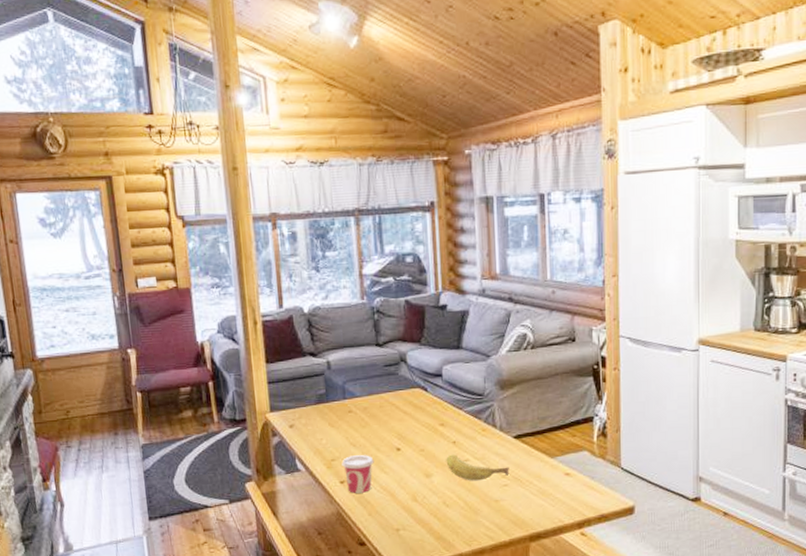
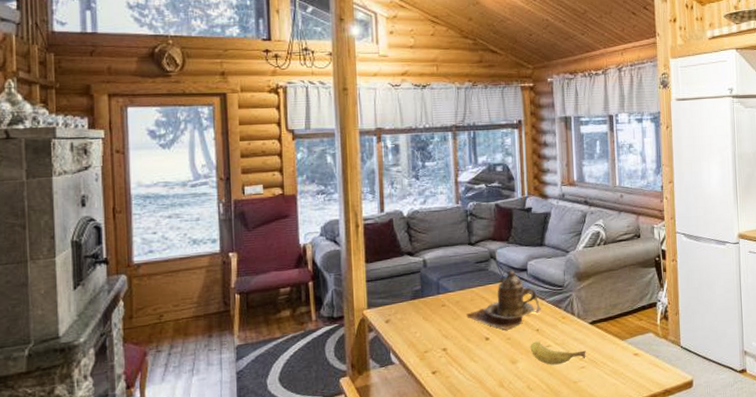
cup: present [342,455,374,493] -> none [434,345,465,383]
teapot: none [375,375,458,441] -> present [466,270,541,330]

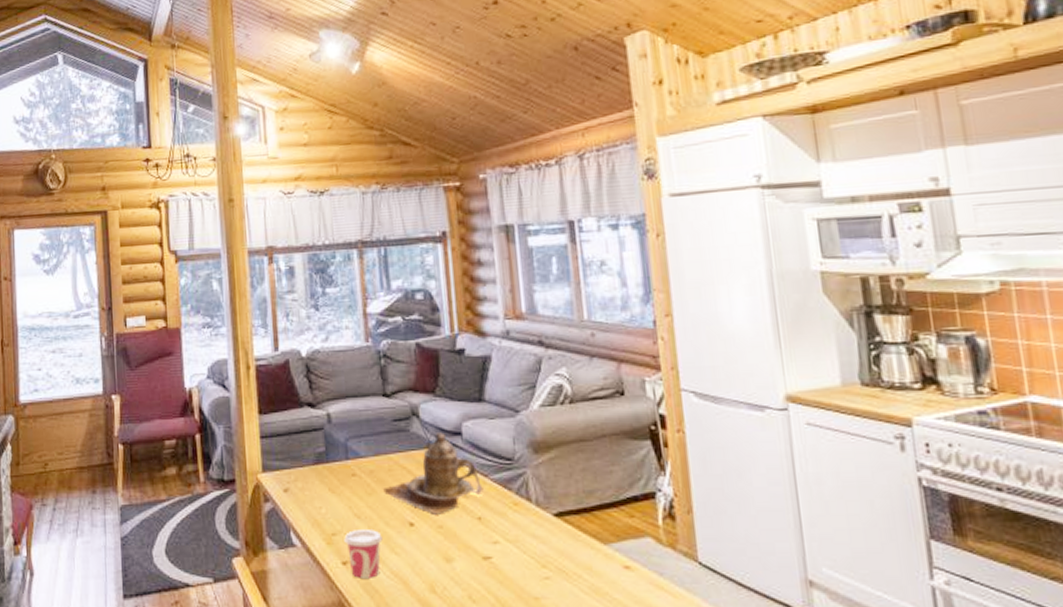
cup: none [434,345,465,383] -> present [344,530,383,578]
fruit: present [530,341,586,365] -> none [470,534,551,570]

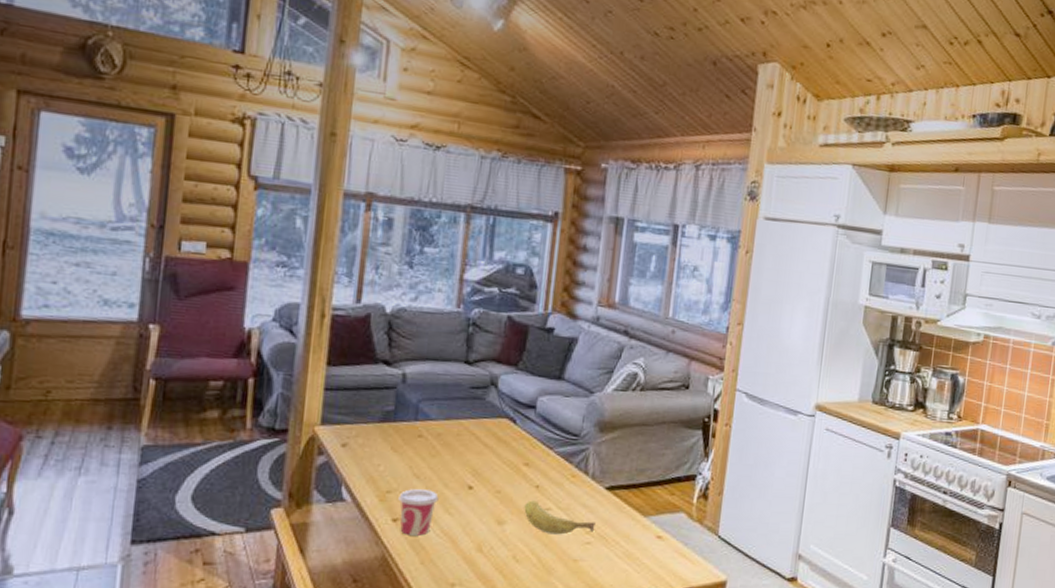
teapot: present [383,432,483,515] -> none [448,404,547,480]
fruit: none [470,534,551,570] -> present [524,500,596,535]

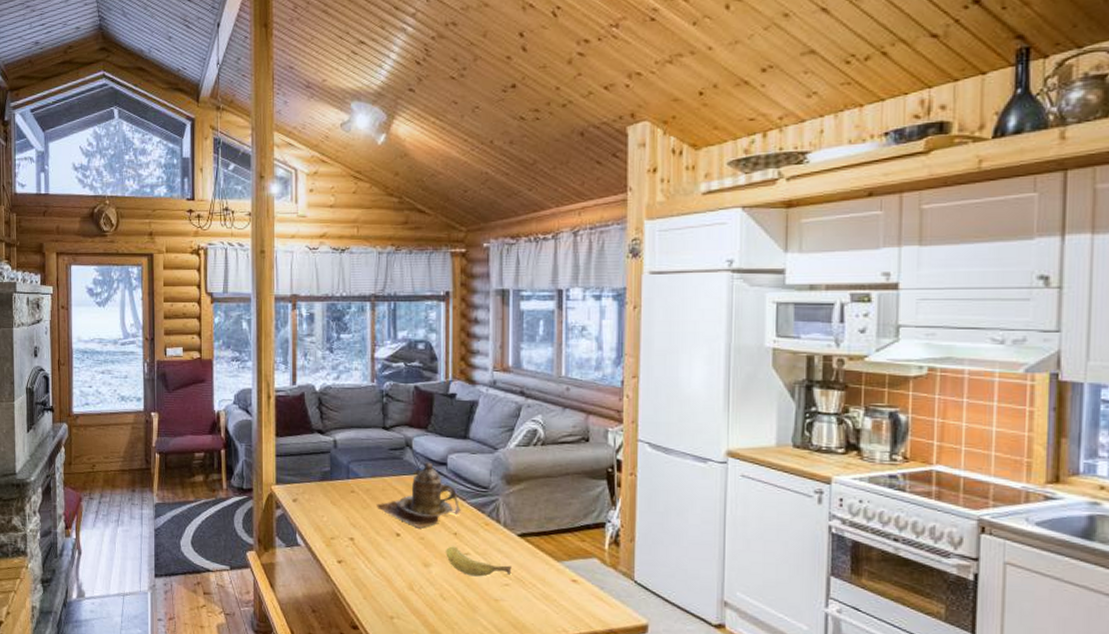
cup: present [398,489,439,536] -> none [341,536,373,575]
teapot: none [448,404,547,480] -> present [377,462,461,529]

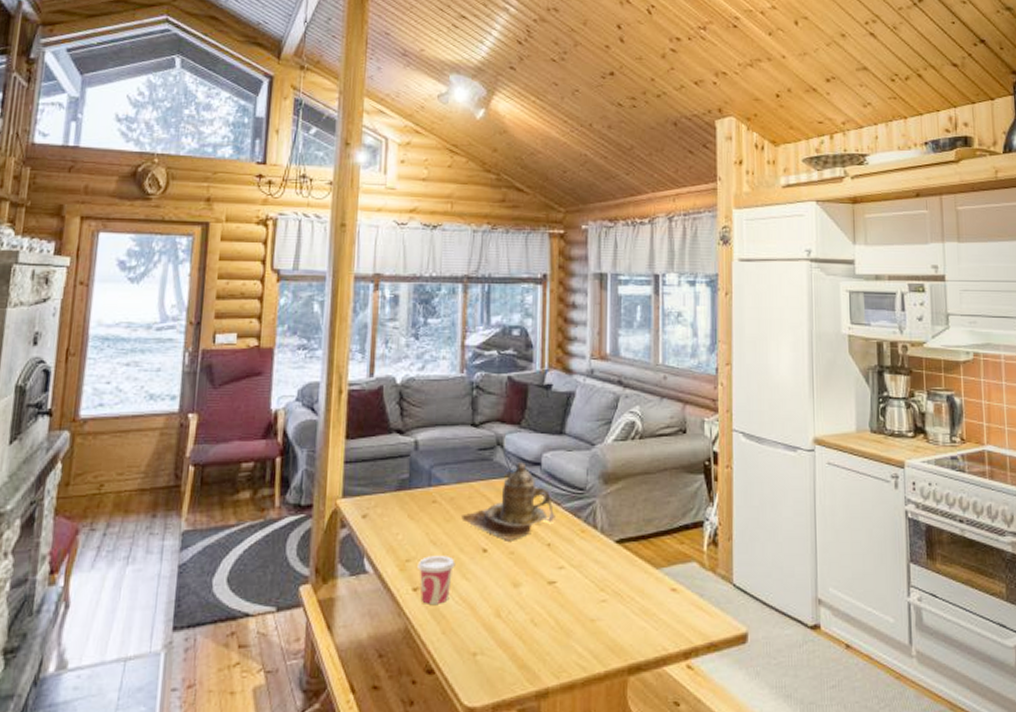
cup: none [341,536,373,575] -> present [417,556,455,604]
fruit: present [446,546,512,577] -> none [538,560,609,594]

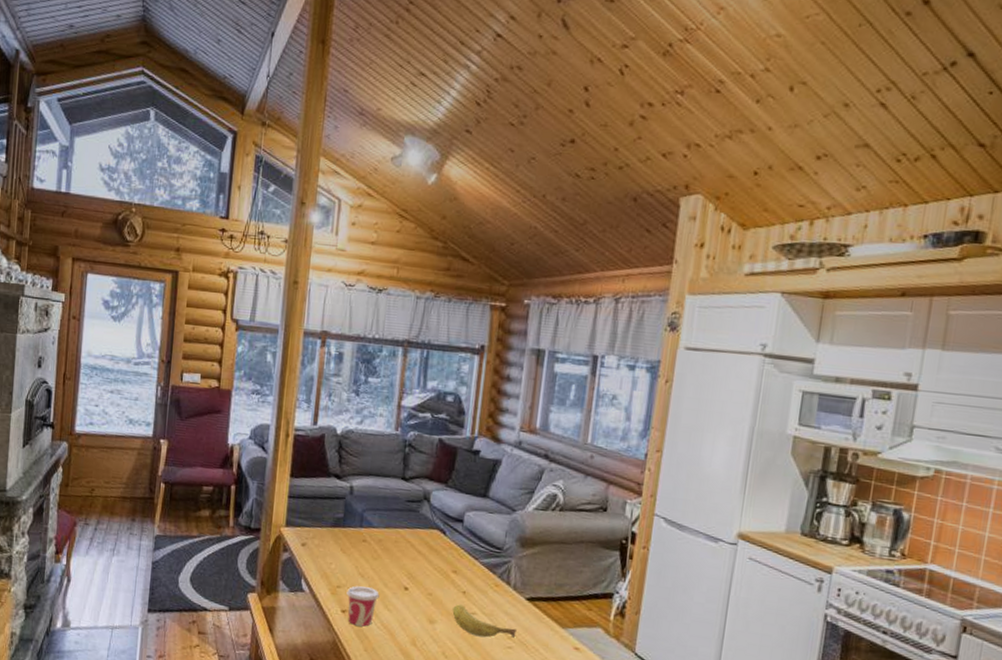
teapot: present [461,462,555,541] -> none [387,517,473,584]
fruit: none [538,560,609,594] -> present [452,604,517,638]

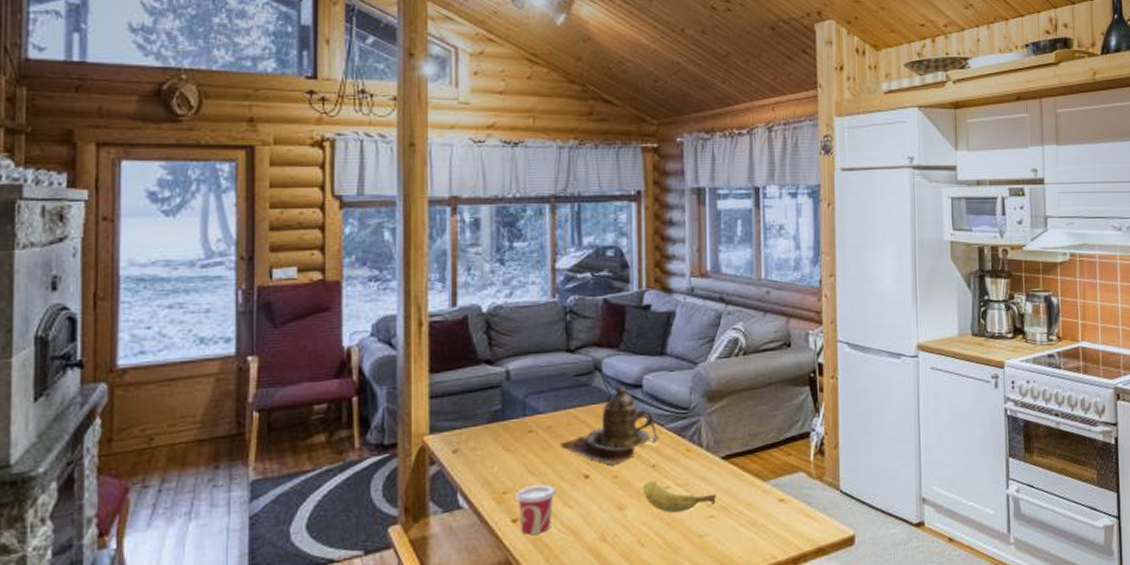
teapot: none [387,517,473,584] -> present [560,386,659,466]

